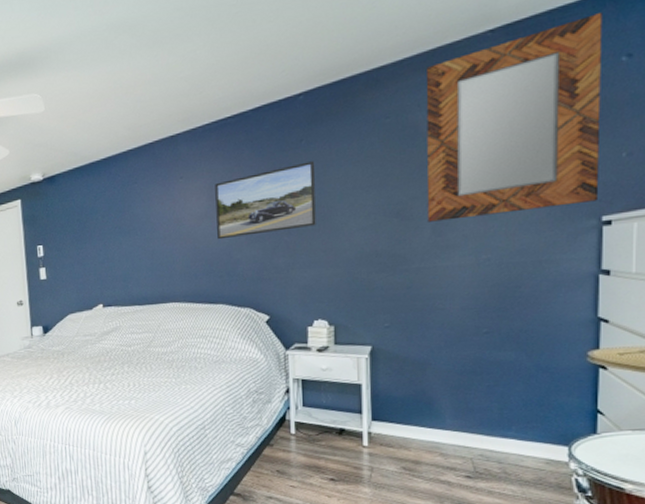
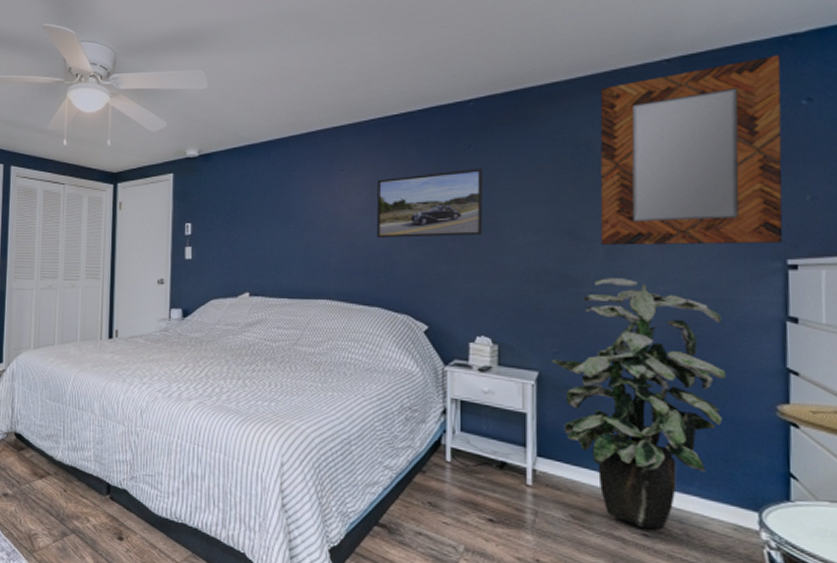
indoor plant: none [383,251,542,472] -> present [551,278,726,529]

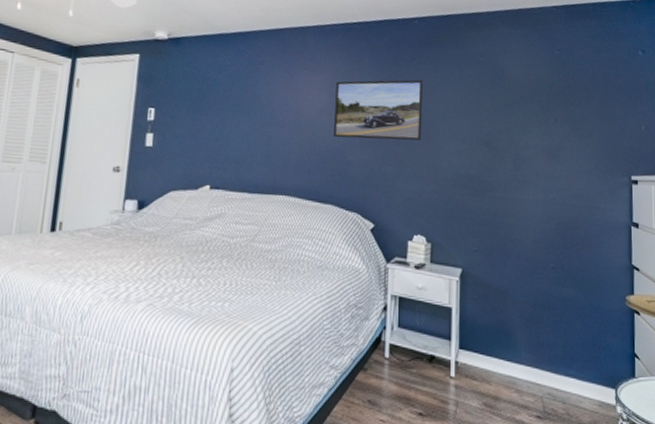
indoor plant: present [551,278,726,529] -> none [472,185,594,411]
home mirror: present [600,55,783,246] -> none [510,14,629,162]

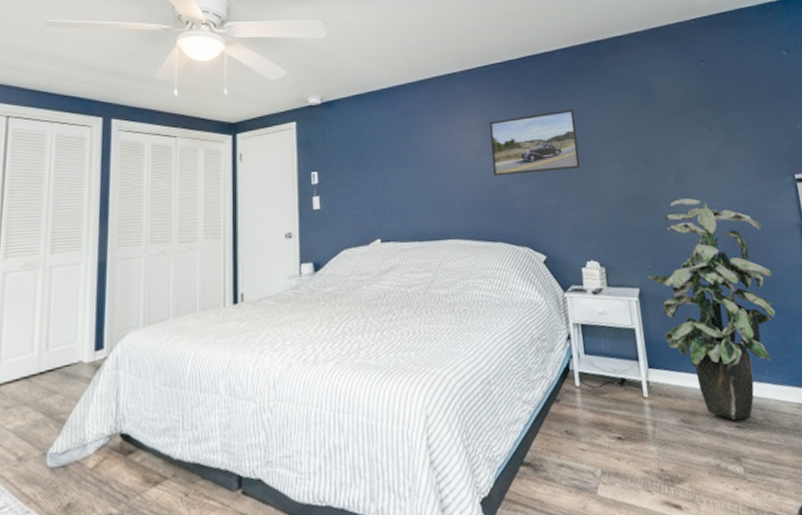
indoor plant: none [472,185,594,411] -> present [647,198,776,421]

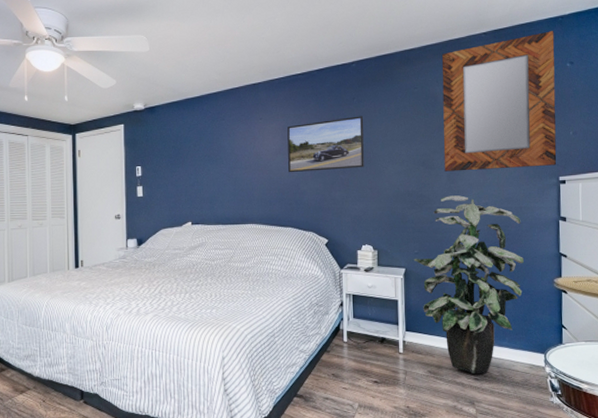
home mirror: none [652,18,789,171] -> present [442,31,557,172]

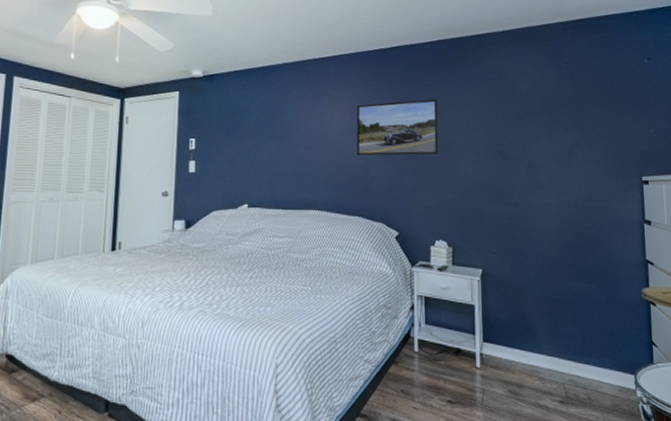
indoor plant: present [413,195,524,375] -> none [491,190,609,397]
home mirror: present [442,31,557,172] -> none [518,25,639,165]

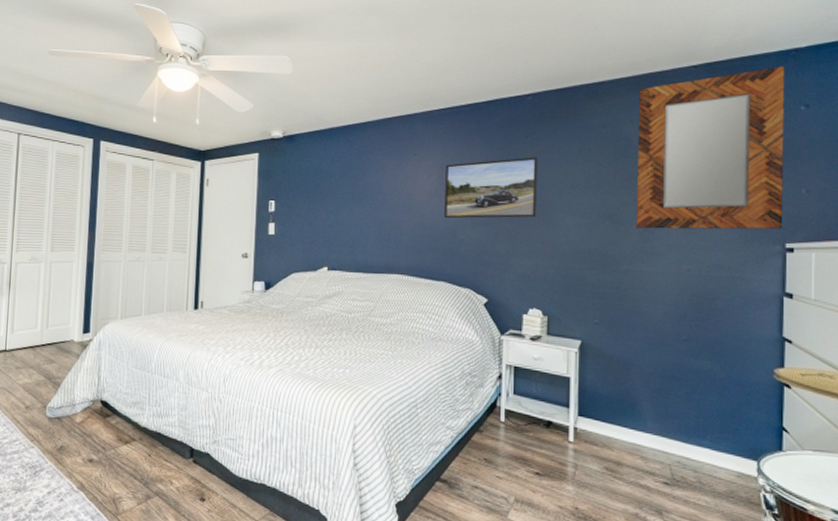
home mirror: none [518,25,639,165] -> present [636,66,785,230]

